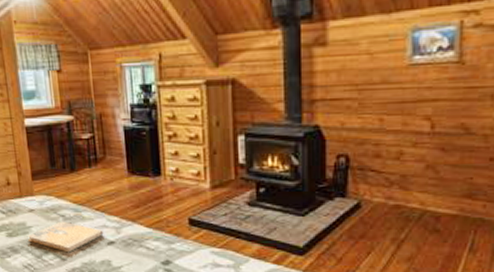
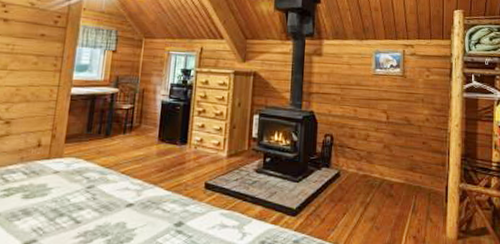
book: present [28,221,104,253] -> none [45,183,125,215]

